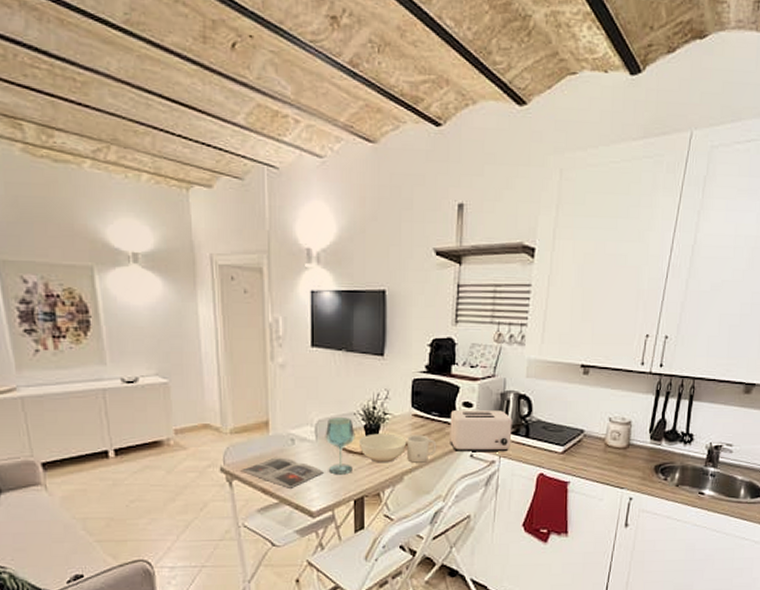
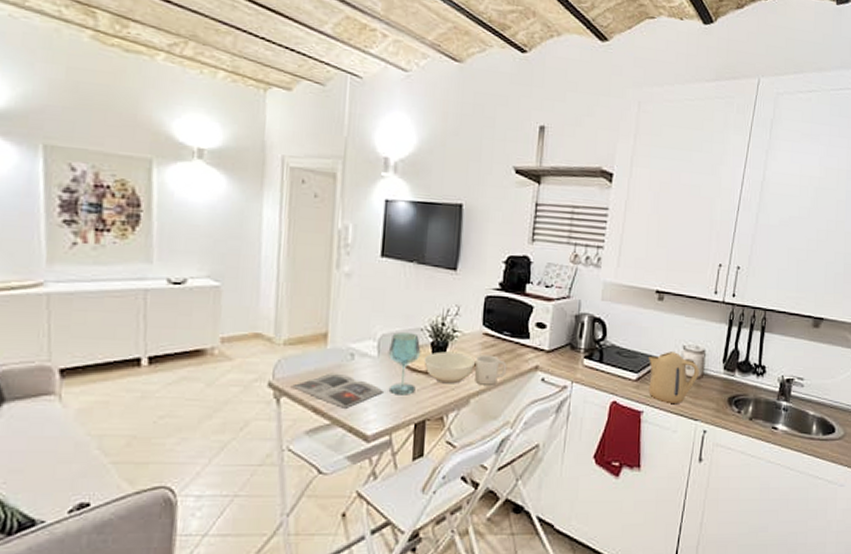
toaster: present [450,410,513,453] -> none [521,331,586,377]
kettle: none [574,424,626,474] -> present [648,352,700,405]

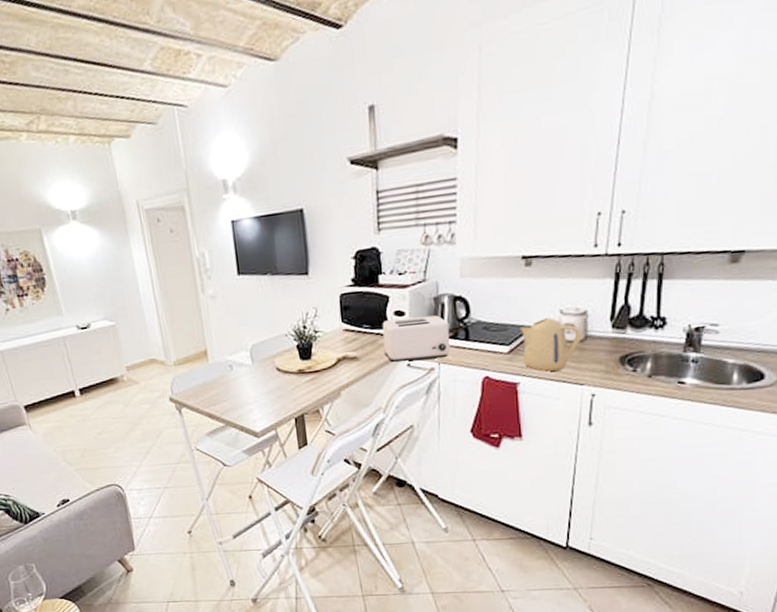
magazine: present [290,373,383,408] -> none [187,383,263,412]
wine glass: present [388,332,421,395] -> none [260,339,290,396]
bowl: present [424,351,476,384] -> none [292,350,341,381]
mug: present [474,354,507,385] -> none [339,348,372,377]
toaster: none [521,331,586,377] -> present [382,315,450,363]

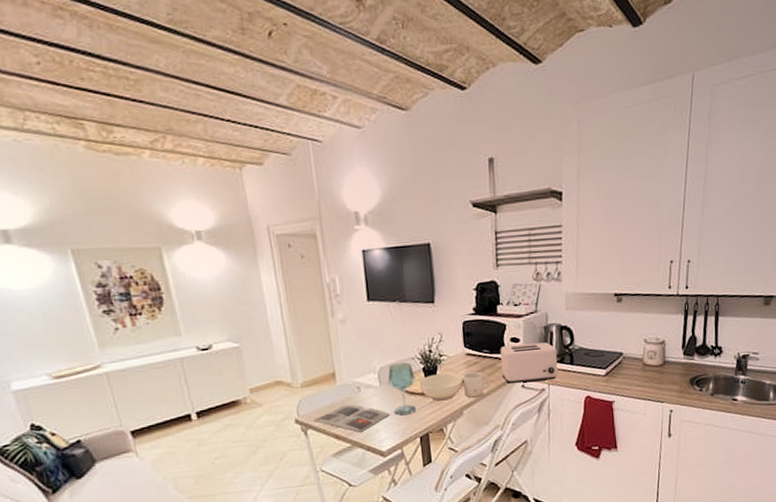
magazine: none [187,383,263,412] -> present [313,404,390,432]
wine glass: none [260,339,290,396] -> present [387,362,416,416]
bowl: none [292,350,341,381] -> present [419,373,464,401]
mug: none [339,348,372,377] -> present [462,371,491,398]
kettle: present [520,318,582,372] -> none [614,346,662,392]

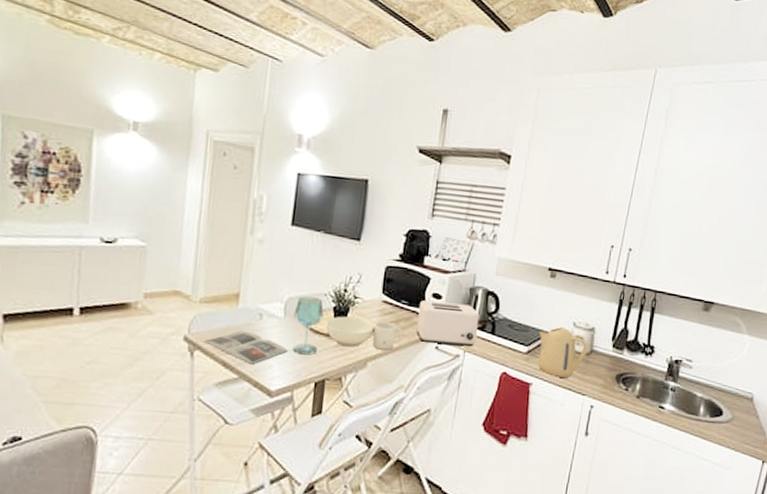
kettle: none [614,346,662,392] -> present [538,327,589,379]

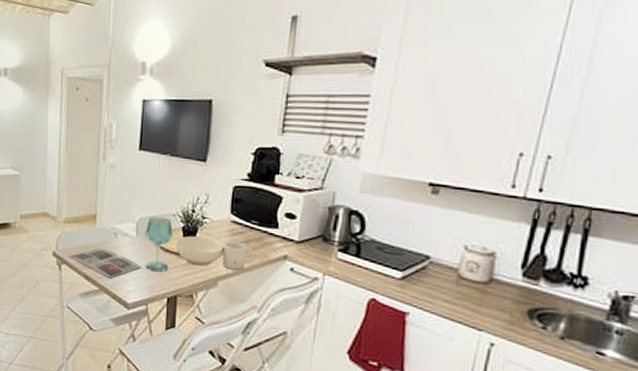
toaster: present [416,300,480,347] -> none [268,220,341,270]
kettle: present [538,327,589,379] -> none [416,251,487,310]

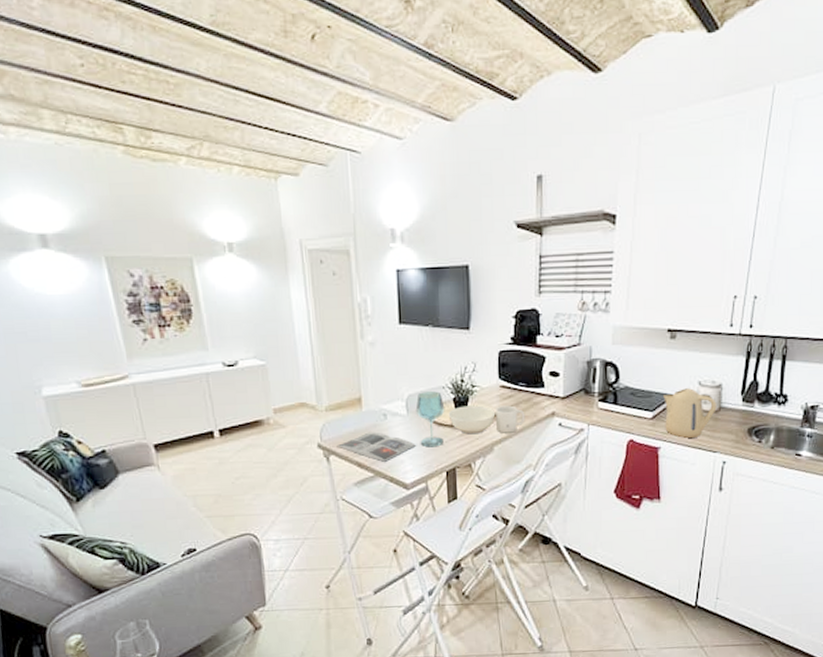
kettle: none [416,251,487,310] -> present [663,388,717,439]

